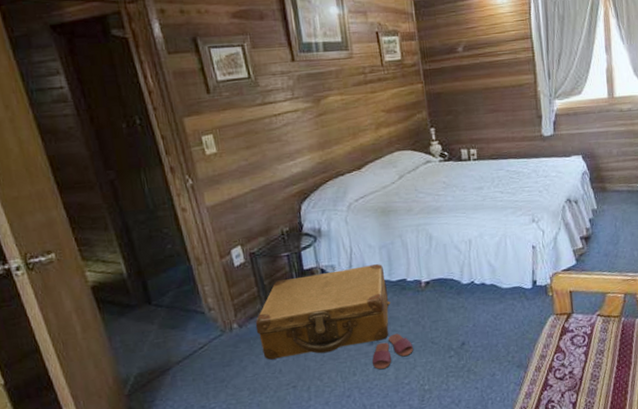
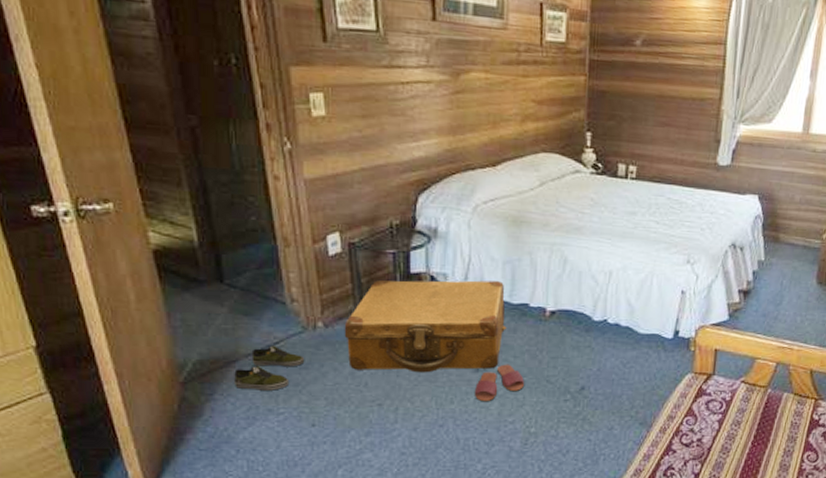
shoe: none [169,350,227,393] -> present [234,345,305,391]

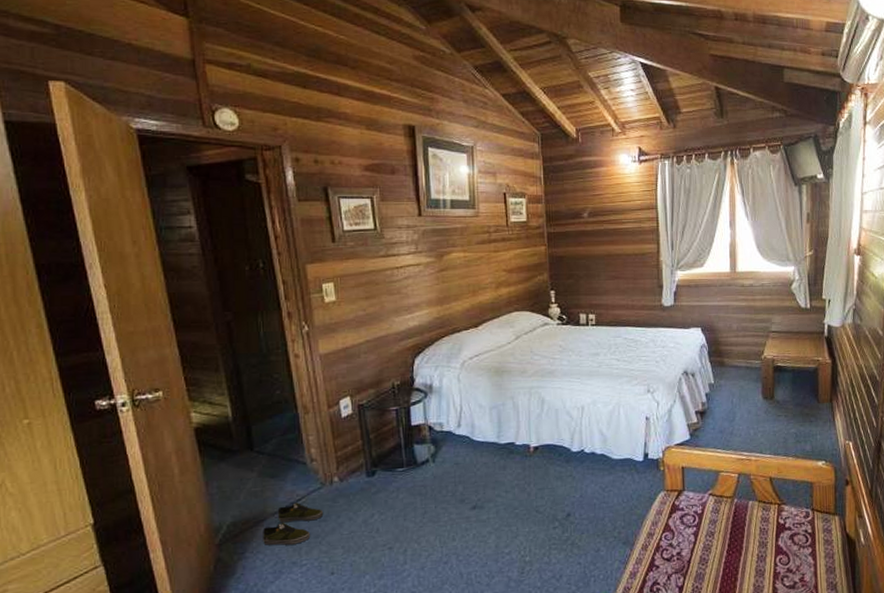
suitcase: present [344,280,507,373] -> none [356,425,497,518]
slippers: present [475,364,525,402] -> none [474,499,517,537]

